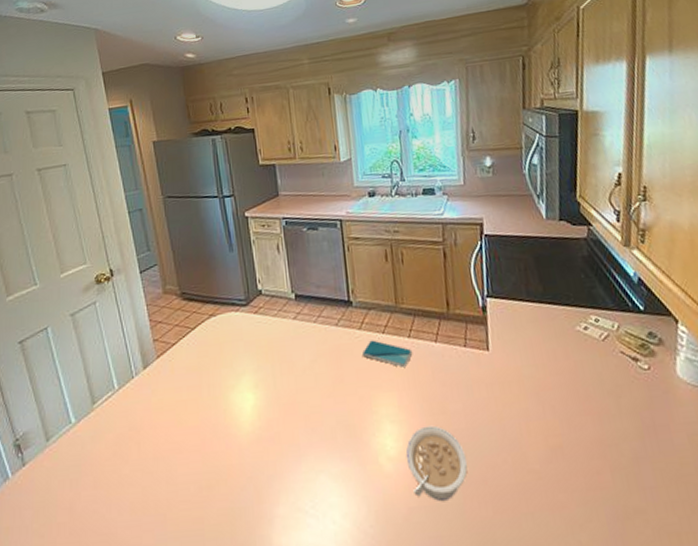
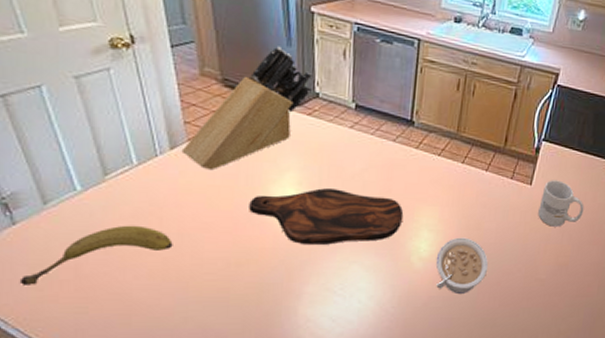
fruit: none [25,453,150,532] -> present [19,225,173,285]
knife block: none [152,253,255,385] -> present [181,46,312,171]
cutting board: none [213,386,362,457] -> present [249,188,404,246]
smartphone: present [361,340,413,367] -> none [413,160,463,187]
mug: none [503,339,560,398] -> present [538,180,585,227]

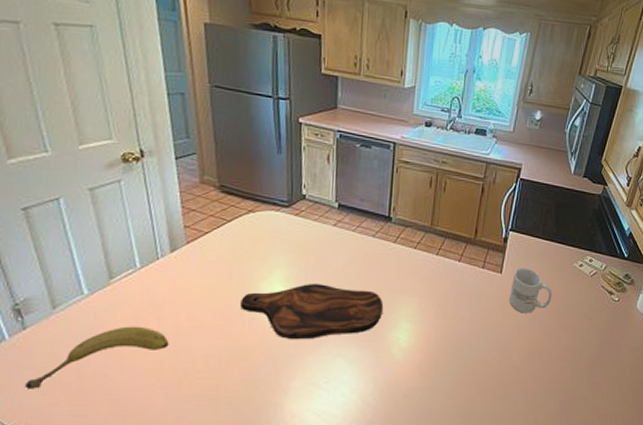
knife block: present [181,46,312,171] -> none [180,154,300,271]
legume: present [435,237,489,293] -> none [414,327,465,384]

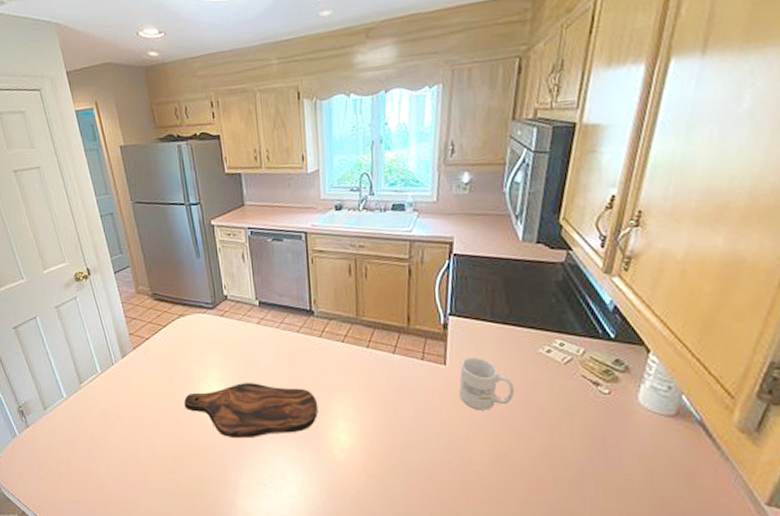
fruit: present [24,326,169,389] -> none [34,425,132,477]

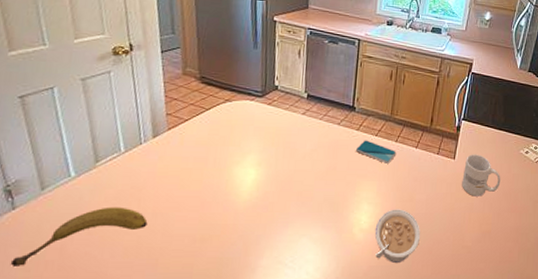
fruit: none [34,425,132,477] -> present [10,207,148,266]
cutting board: present [184,383,319,439] -> none [215,168,347,221]
smartphone: none [320,347,370,374] -> present [355,140,397,164]
legume: none [357,426,415,488] -> present [374,209,421,263]

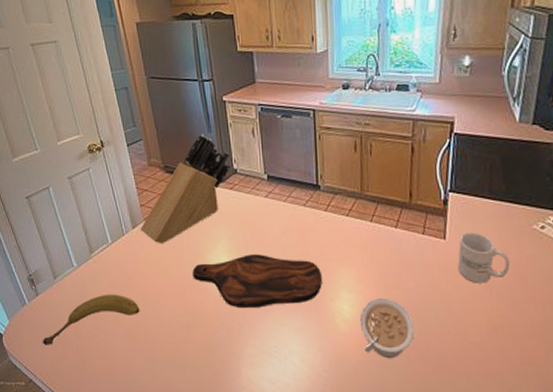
knife block: none [162,49,273,155] -> present [140,133,231,244]
cutting board: none [215,168,347,221] -> present [193,254,323,309]
smartphone: present [355,140,397,164] -> none [326,221,374,247]

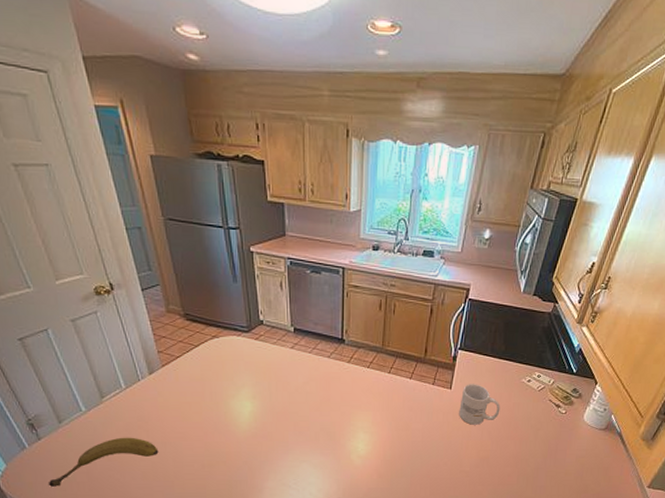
knife block: present [140,133,231,244] -> none [158,283,256,390]
cutting board: present [193,254,323,309] -> none [215,401,342,449]
legume: present [359,297,415,358] -> none [372,437,418,485]

